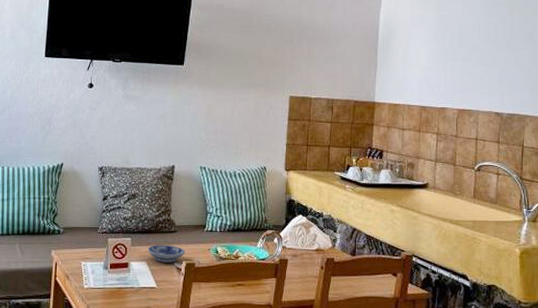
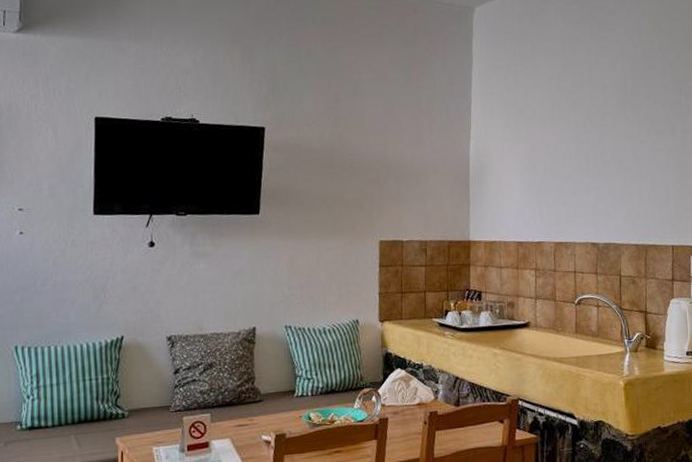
bowl: present [148,244,185,263] -> none [230,416,274,437]

